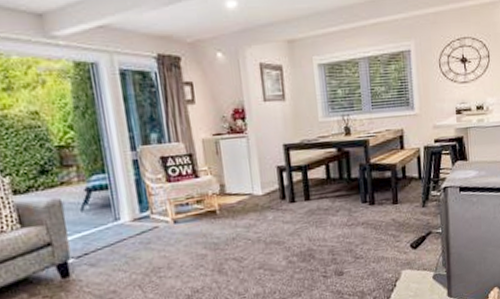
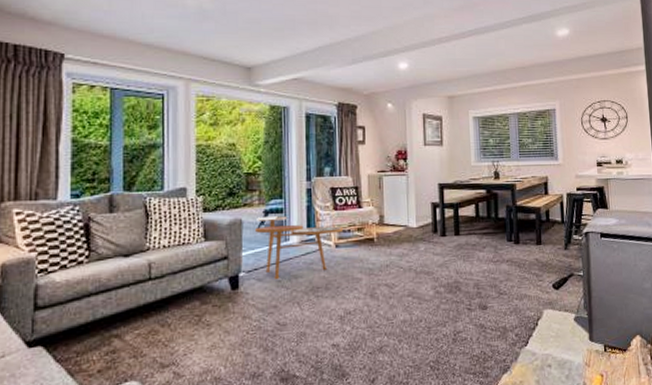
side table: none [77,192,181,264] -> present [254,216,344,280]

